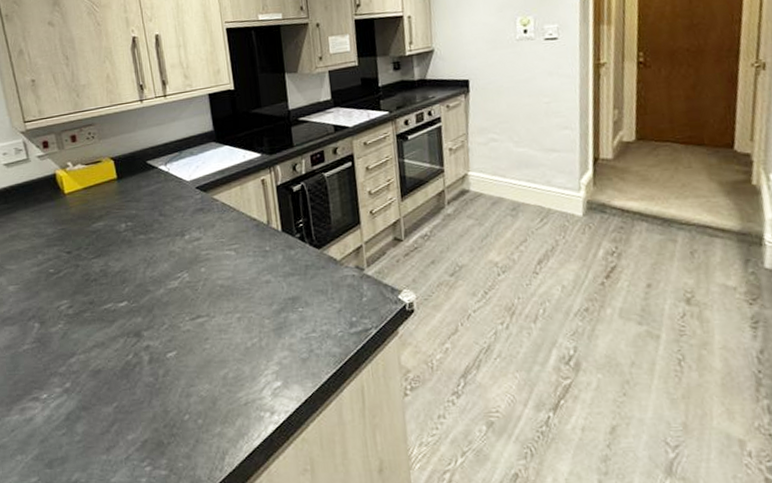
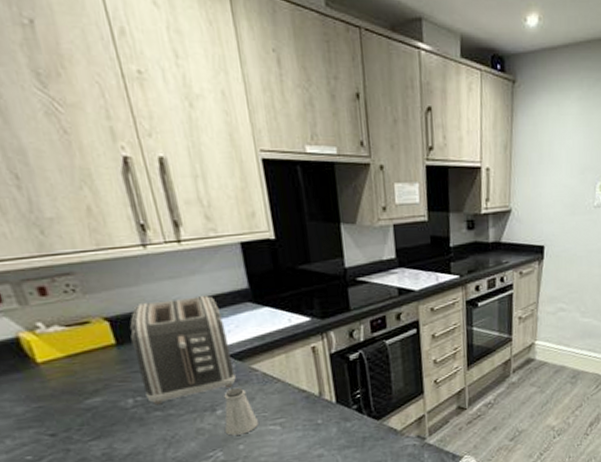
toaster: none [127,138,201,229] -> present [130,296,236,404]
saltshaker: none [190,215,217,259] -> present [224,387,258,436]

